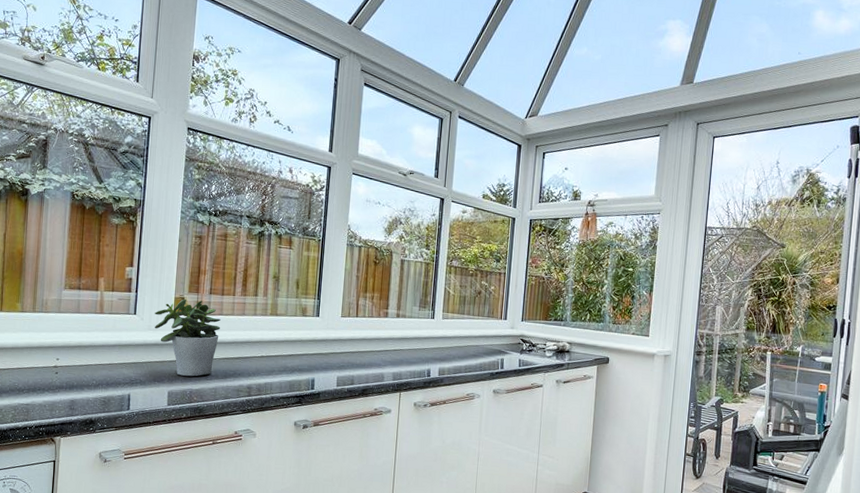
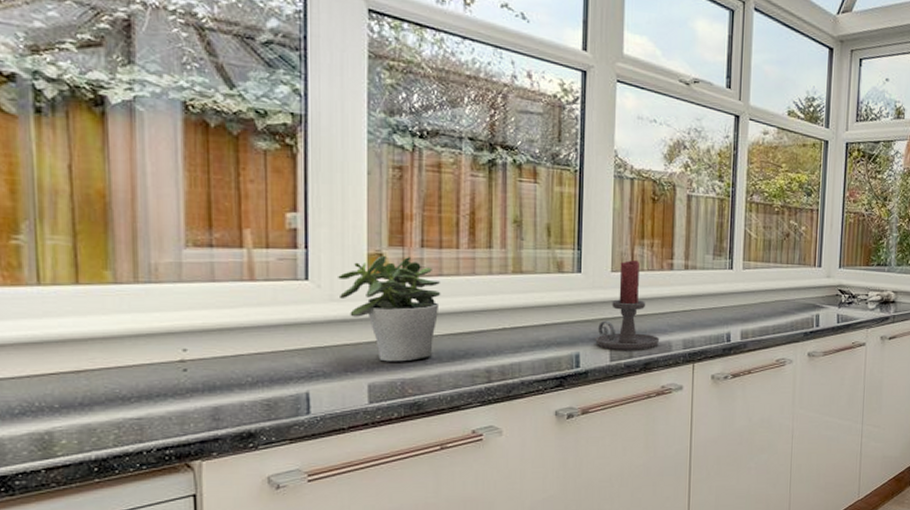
candle holder: none [326,309,375,379] -> present [595,260,660,351]

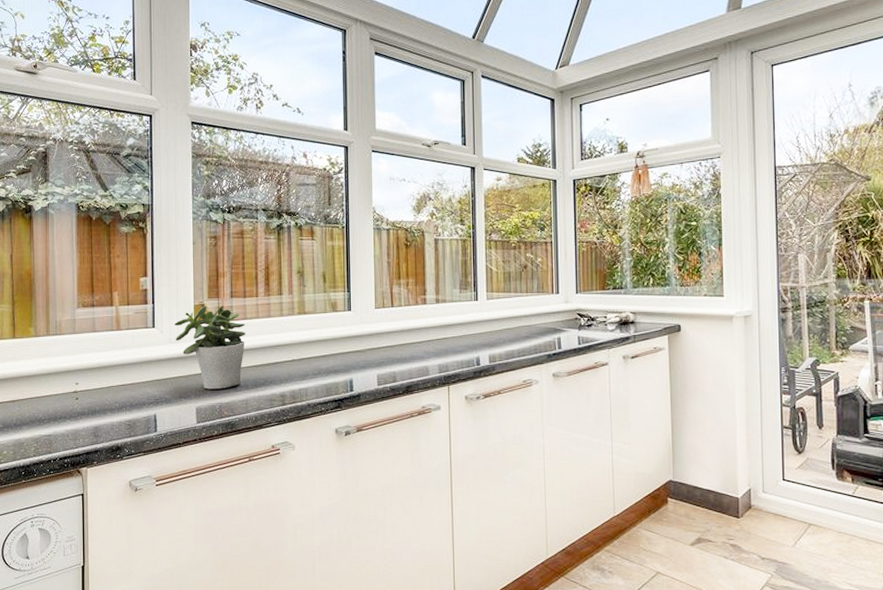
candle holder: present [595,260,660,351] -> none [365,298,419,376]

